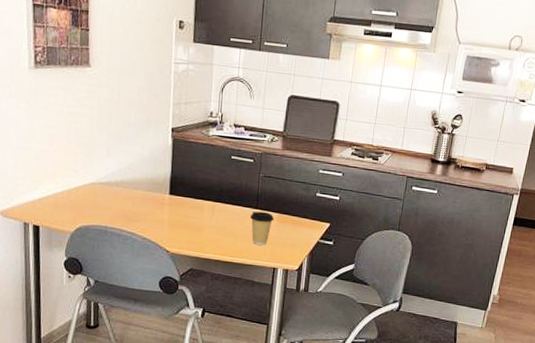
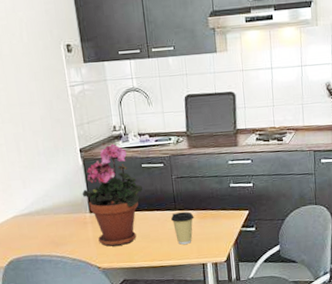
potted plant: none [165,129,228,234] -> present [82,144,143,247]

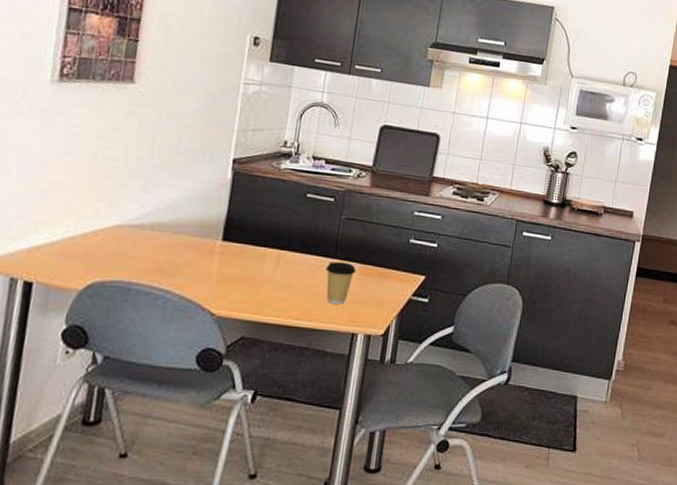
potted plant: present [82,144,143,247] -> none [219,161,300,291]

